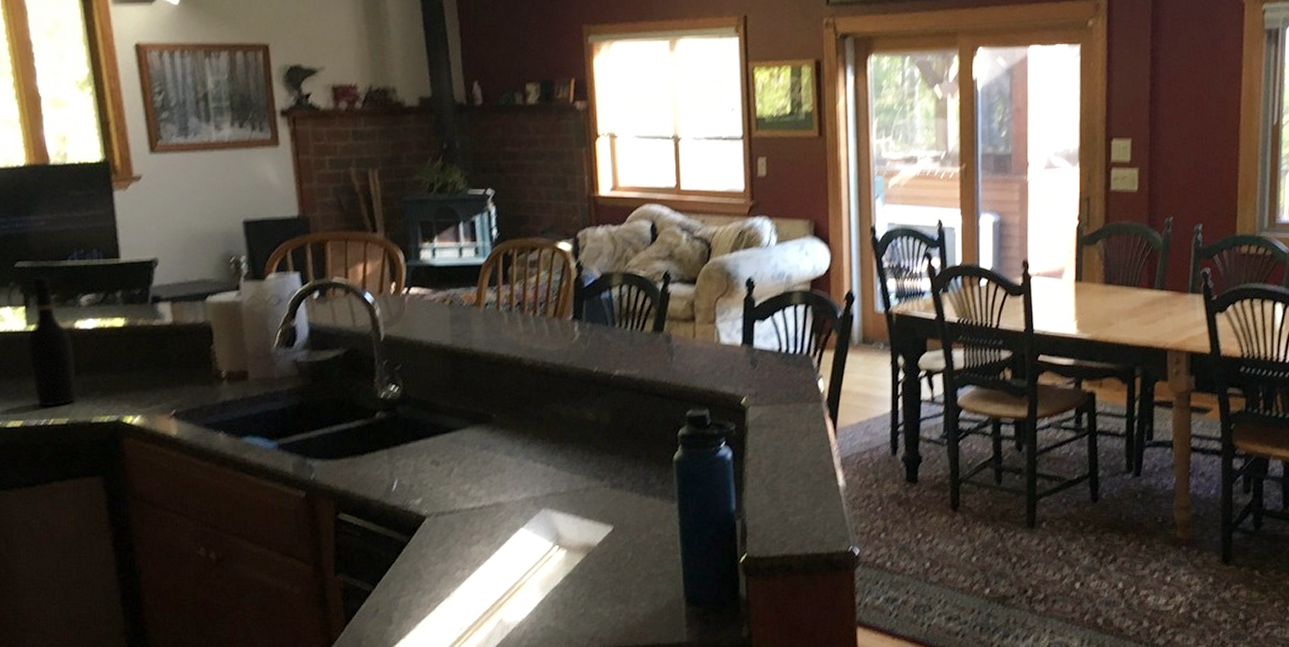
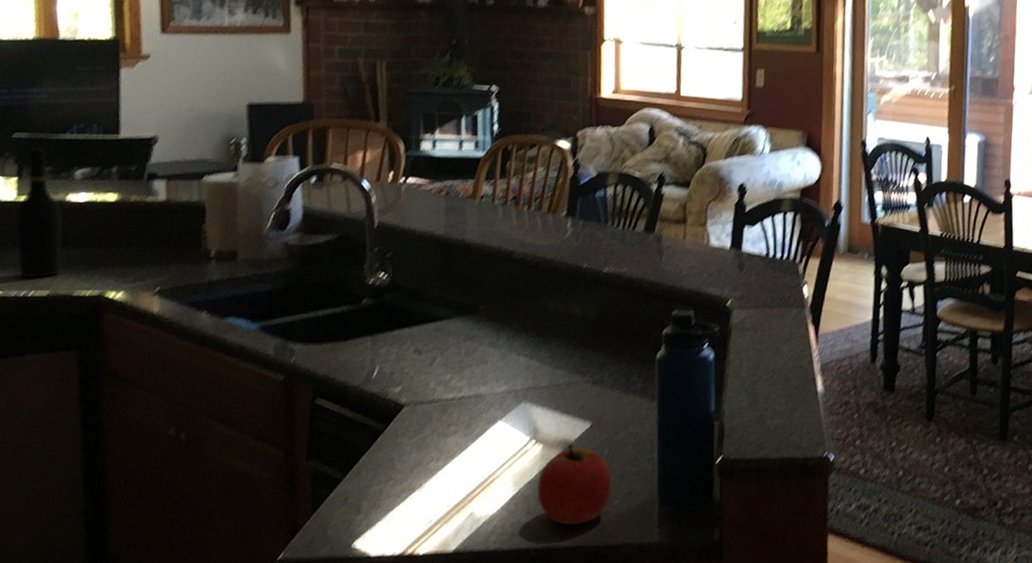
apple: none [564,548,638,628] -> present [537,443,612,525]

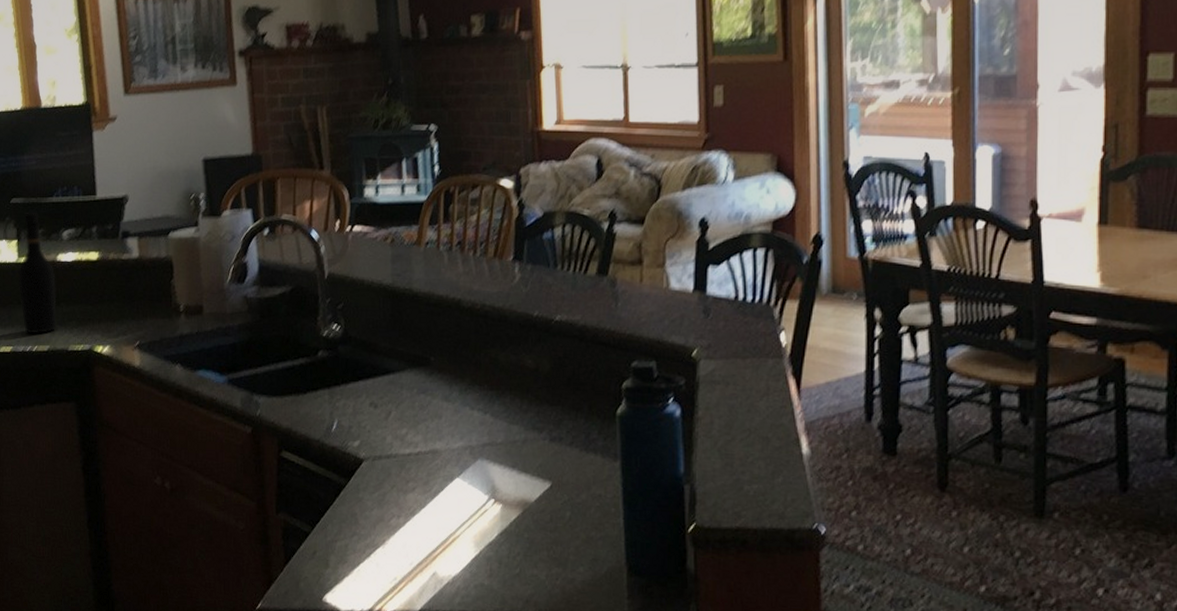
apple: present [537,443,612,525] -> none [499,504,576,591]

